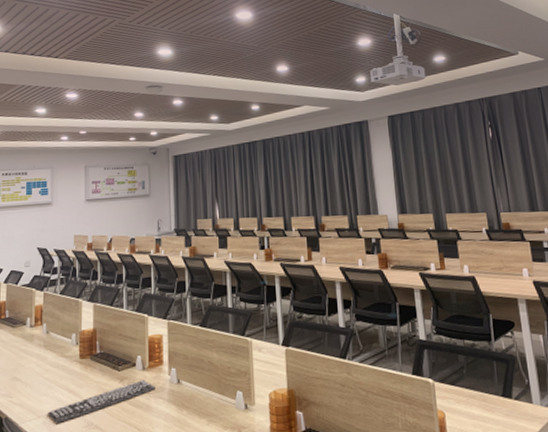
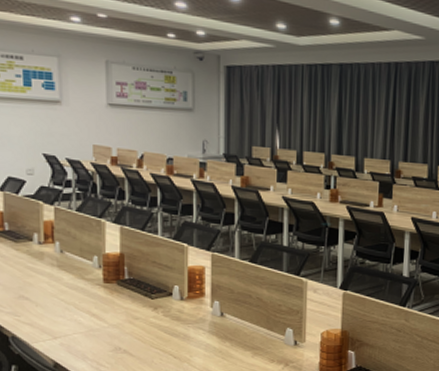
keyboard: present [48,380,156,424] -> none [66,310,195,347]

